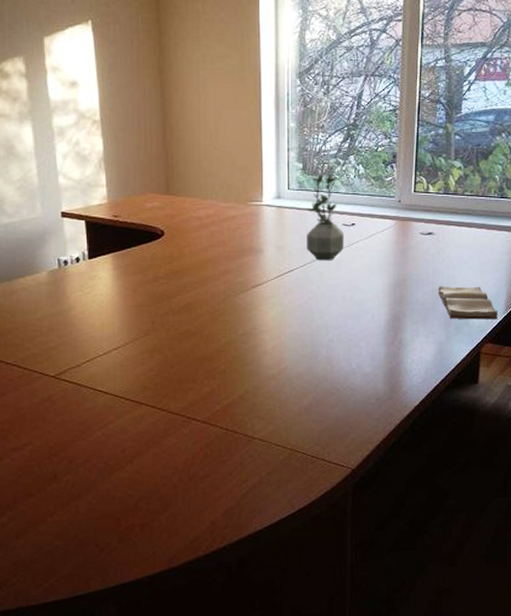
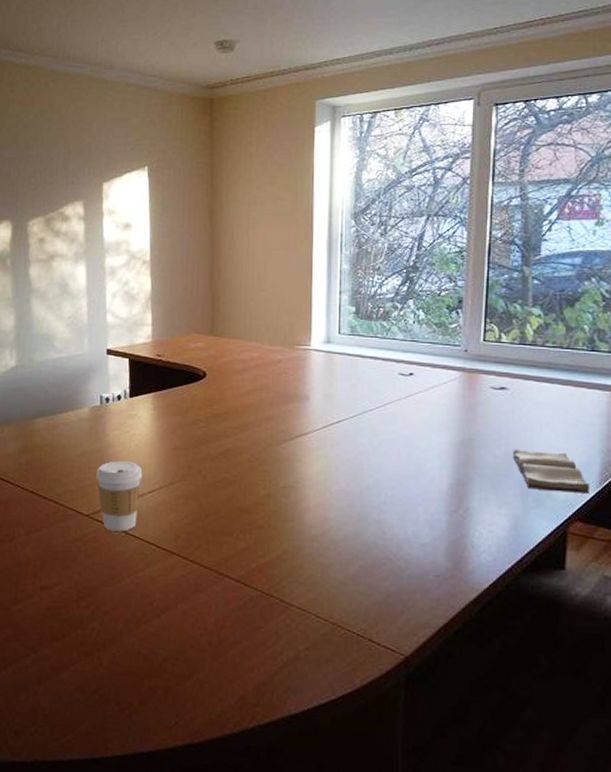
coffee cup: none [59,321,107,389] -> present [96,461,143,532]
potted plant: present [307,173,345,261] -> none [358,318,401,413]

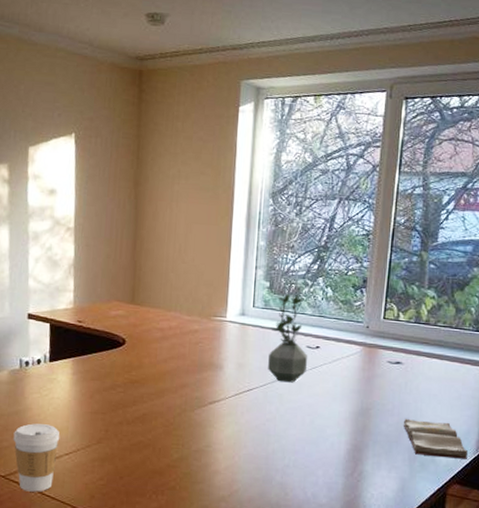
potted plant: none [358,318,401,413] -> present [268,293,308,383]

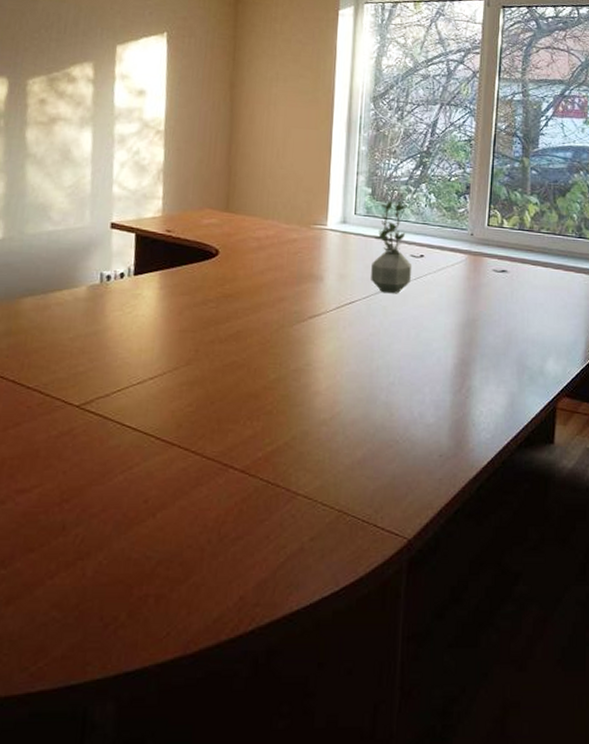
coffee cup: present [13,423,60,492] -> none [90,345,144,423]
diary: present [403,418,468,459] -> none [510,329,576,371]

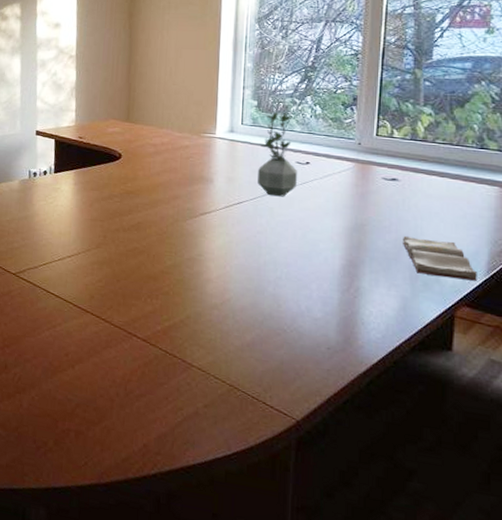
diary: none [510,329,576,371] -> present [402,235,477,281]

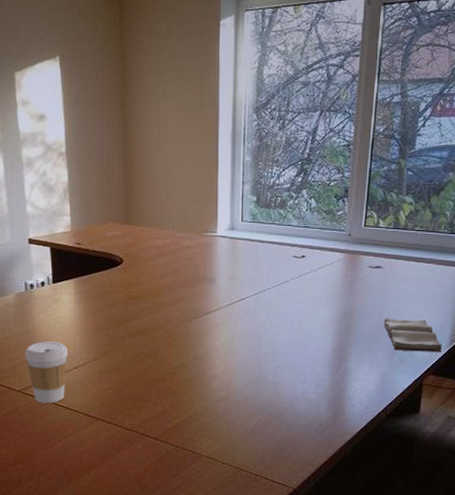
coffee cup: none [22,227,63,290] -> present [25,341,69,403]
potted plant: present [258,111,298,197] -> none [258,206,295,291]

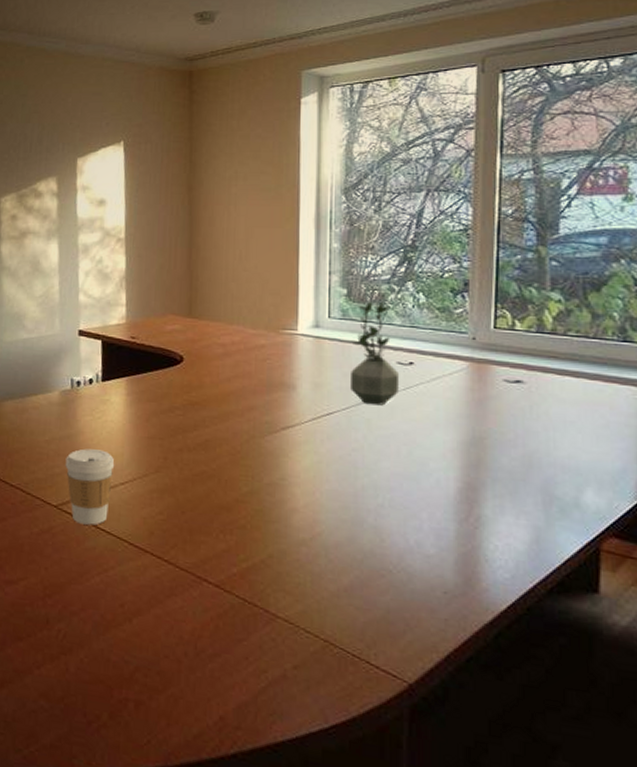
potted plant: none [258,206,295,291] -> present [351,301,400,406]
diary: present [383,318,442,352] -> none [530,450,626,506]

